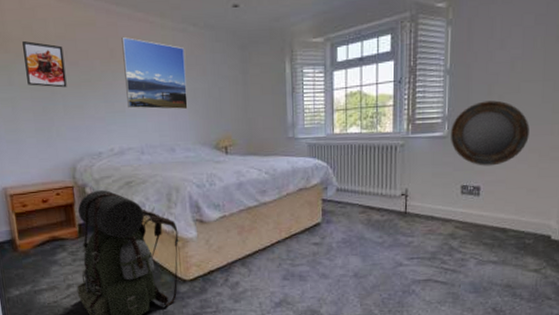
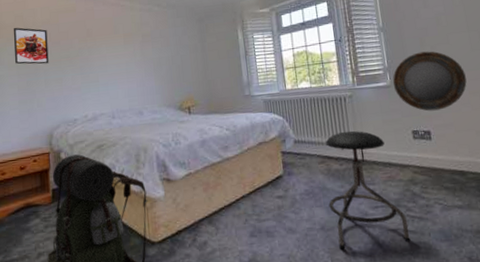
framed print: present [121,36,188,110] -> none [97,18,154,79]
stool: none [364,181,441,296] -> present [325,130,411,250]

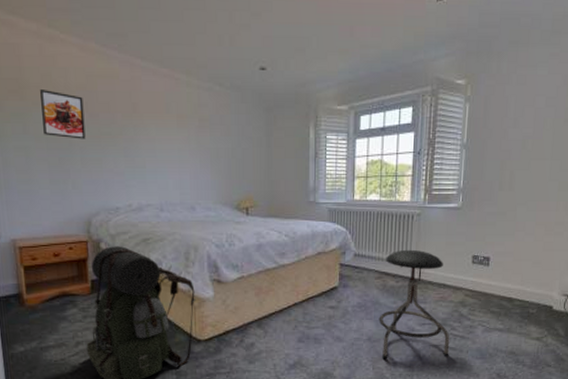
home mirror: present [392,51,467,111] -> none [464,176,537,238]

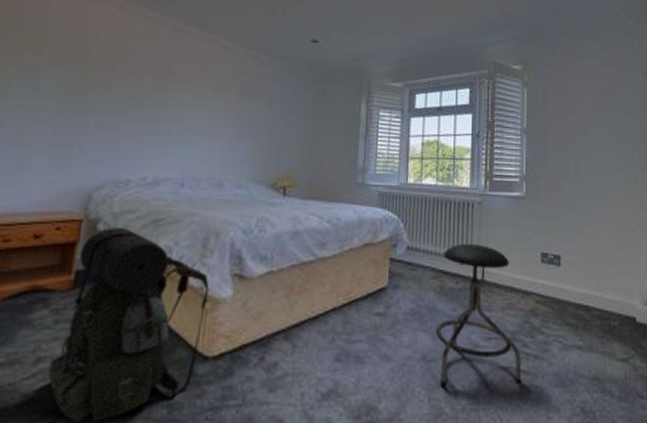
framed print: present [40,88,86,139] -> none [56,44,112,101]

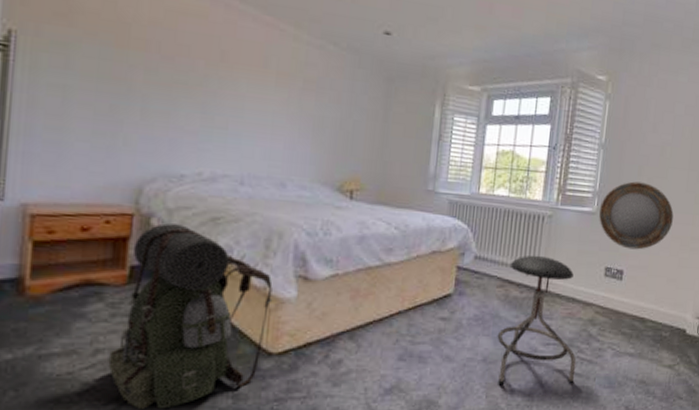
home mirror: none [528,164,605,233] -> present [598,181,674,250]

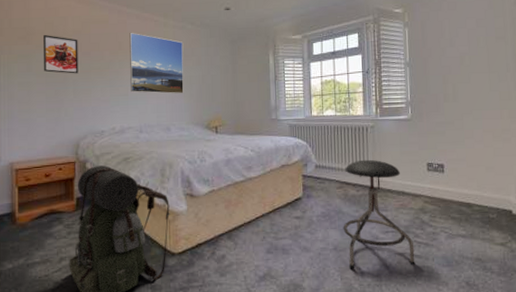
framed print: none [94,16,156,86] -> present [44,34,79,74]
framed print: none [232,39,318,140] -> present [129,32,184,94]
home mirror: present [598,181,674,250] -> none [413,88,482,146]

